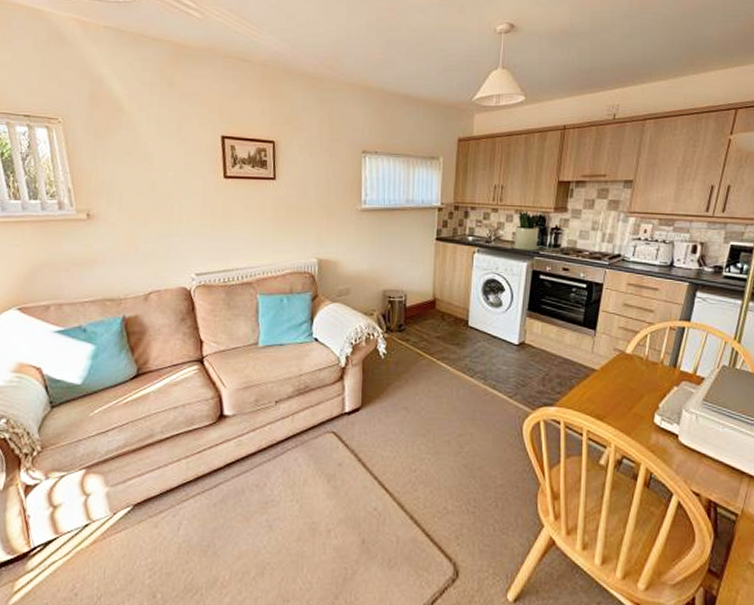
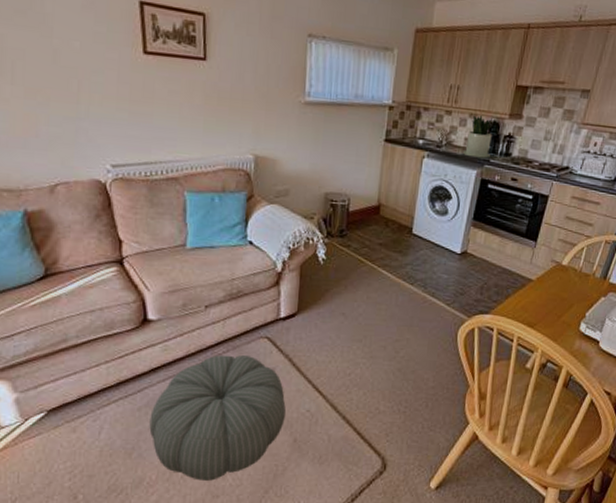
pouf: none [223,450,353,583] -> present [149,355,286,481]

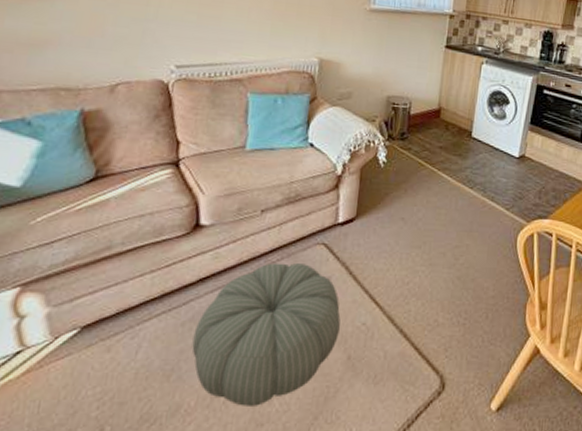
planter: present [462,115,495,160] -> none [518,25,549,66]

